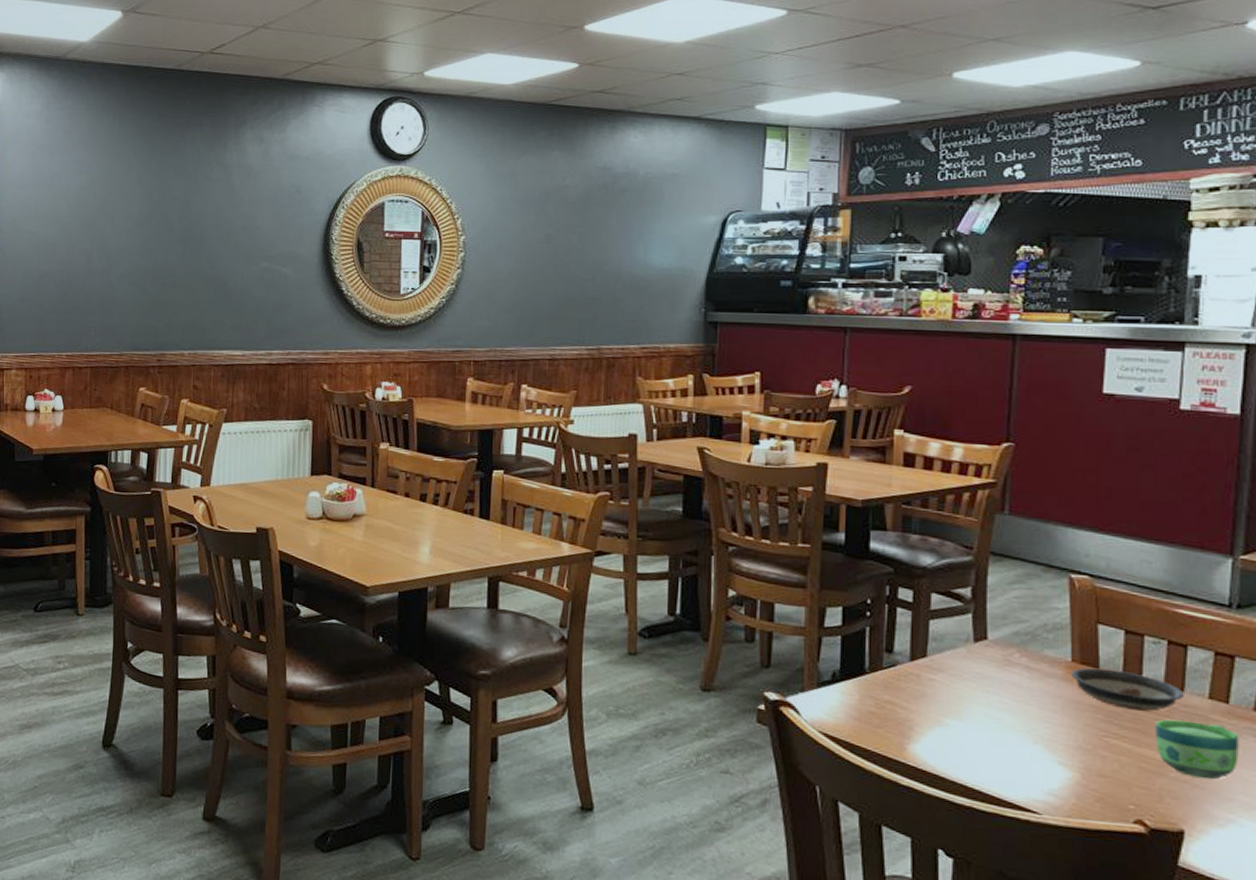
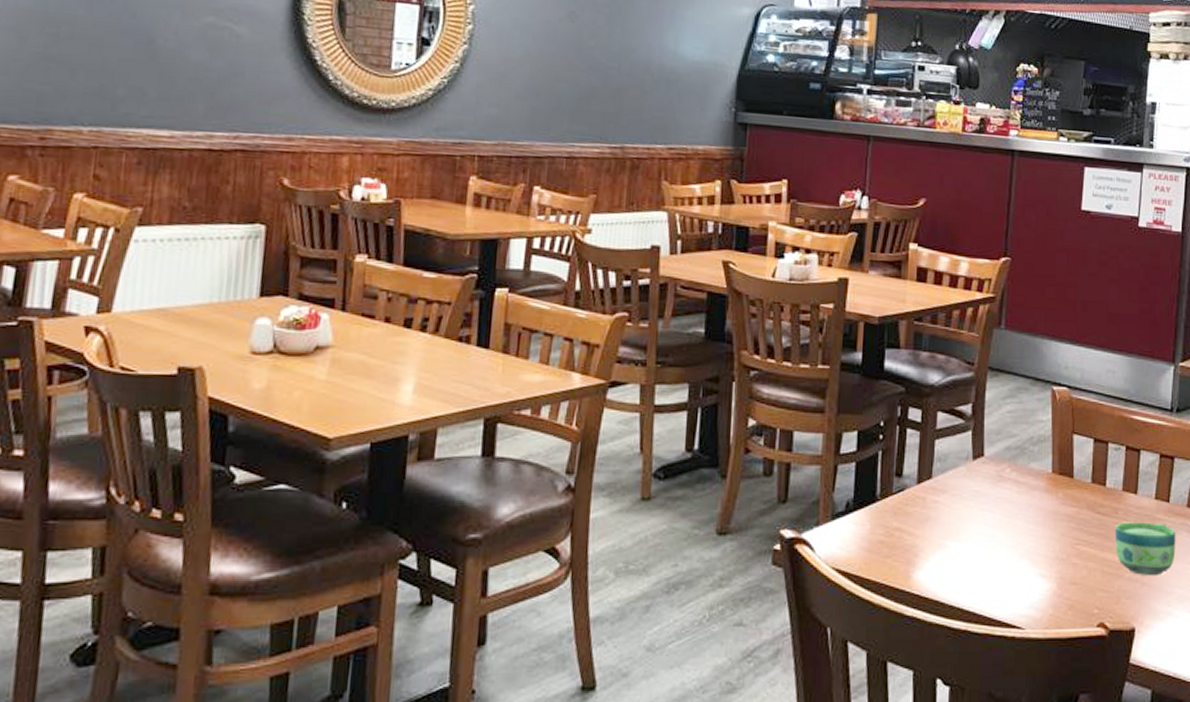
saucer: present [1071,667,1184,712] -> none [1052,477,1137,516]

